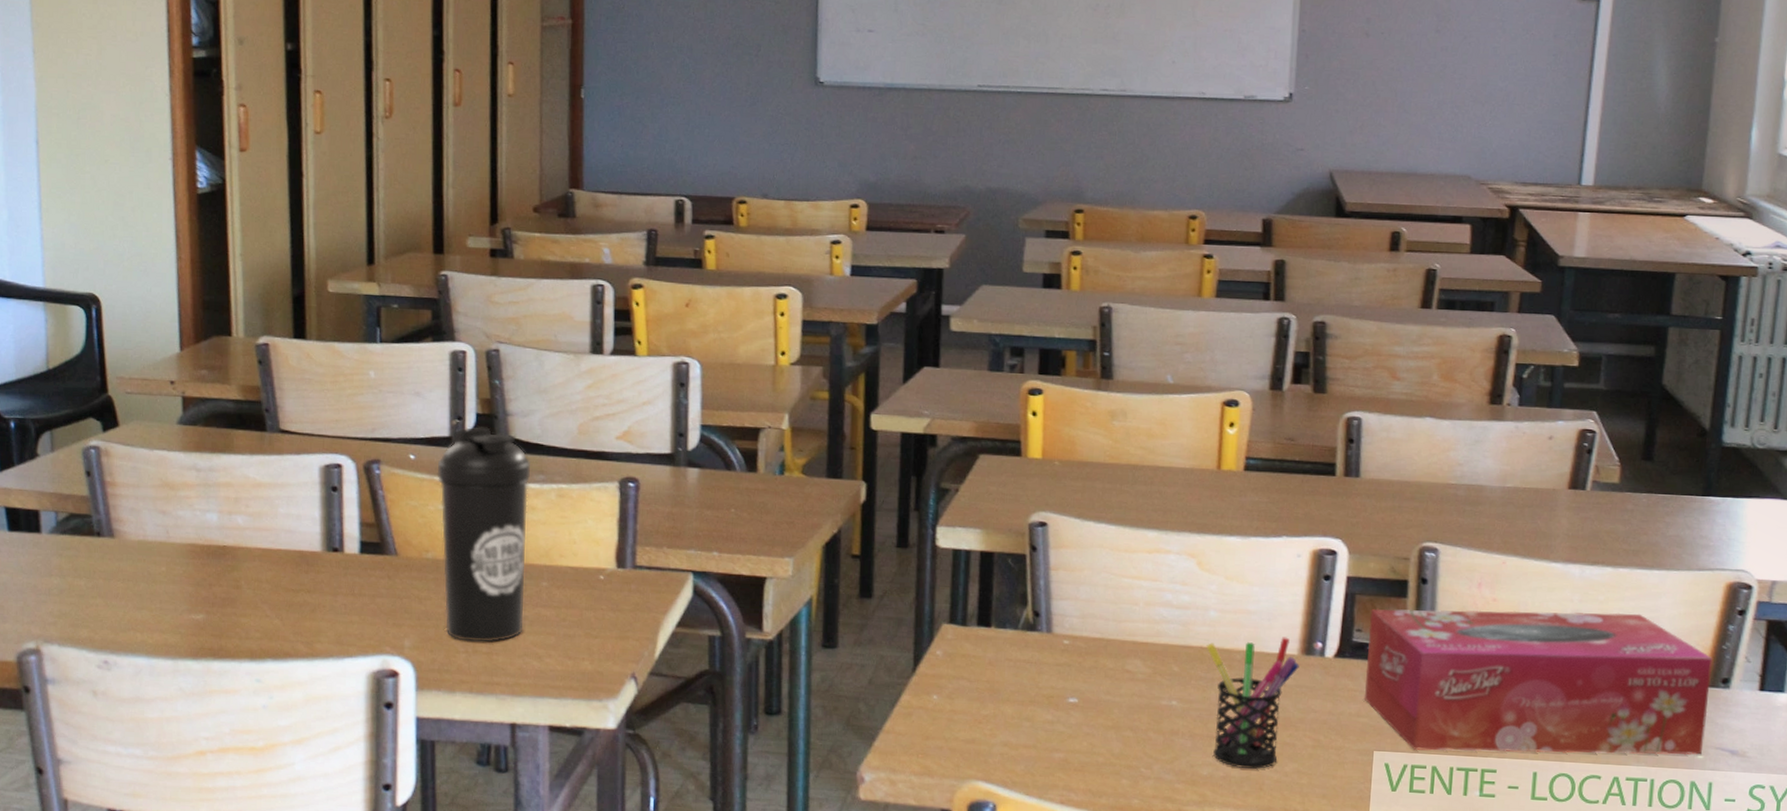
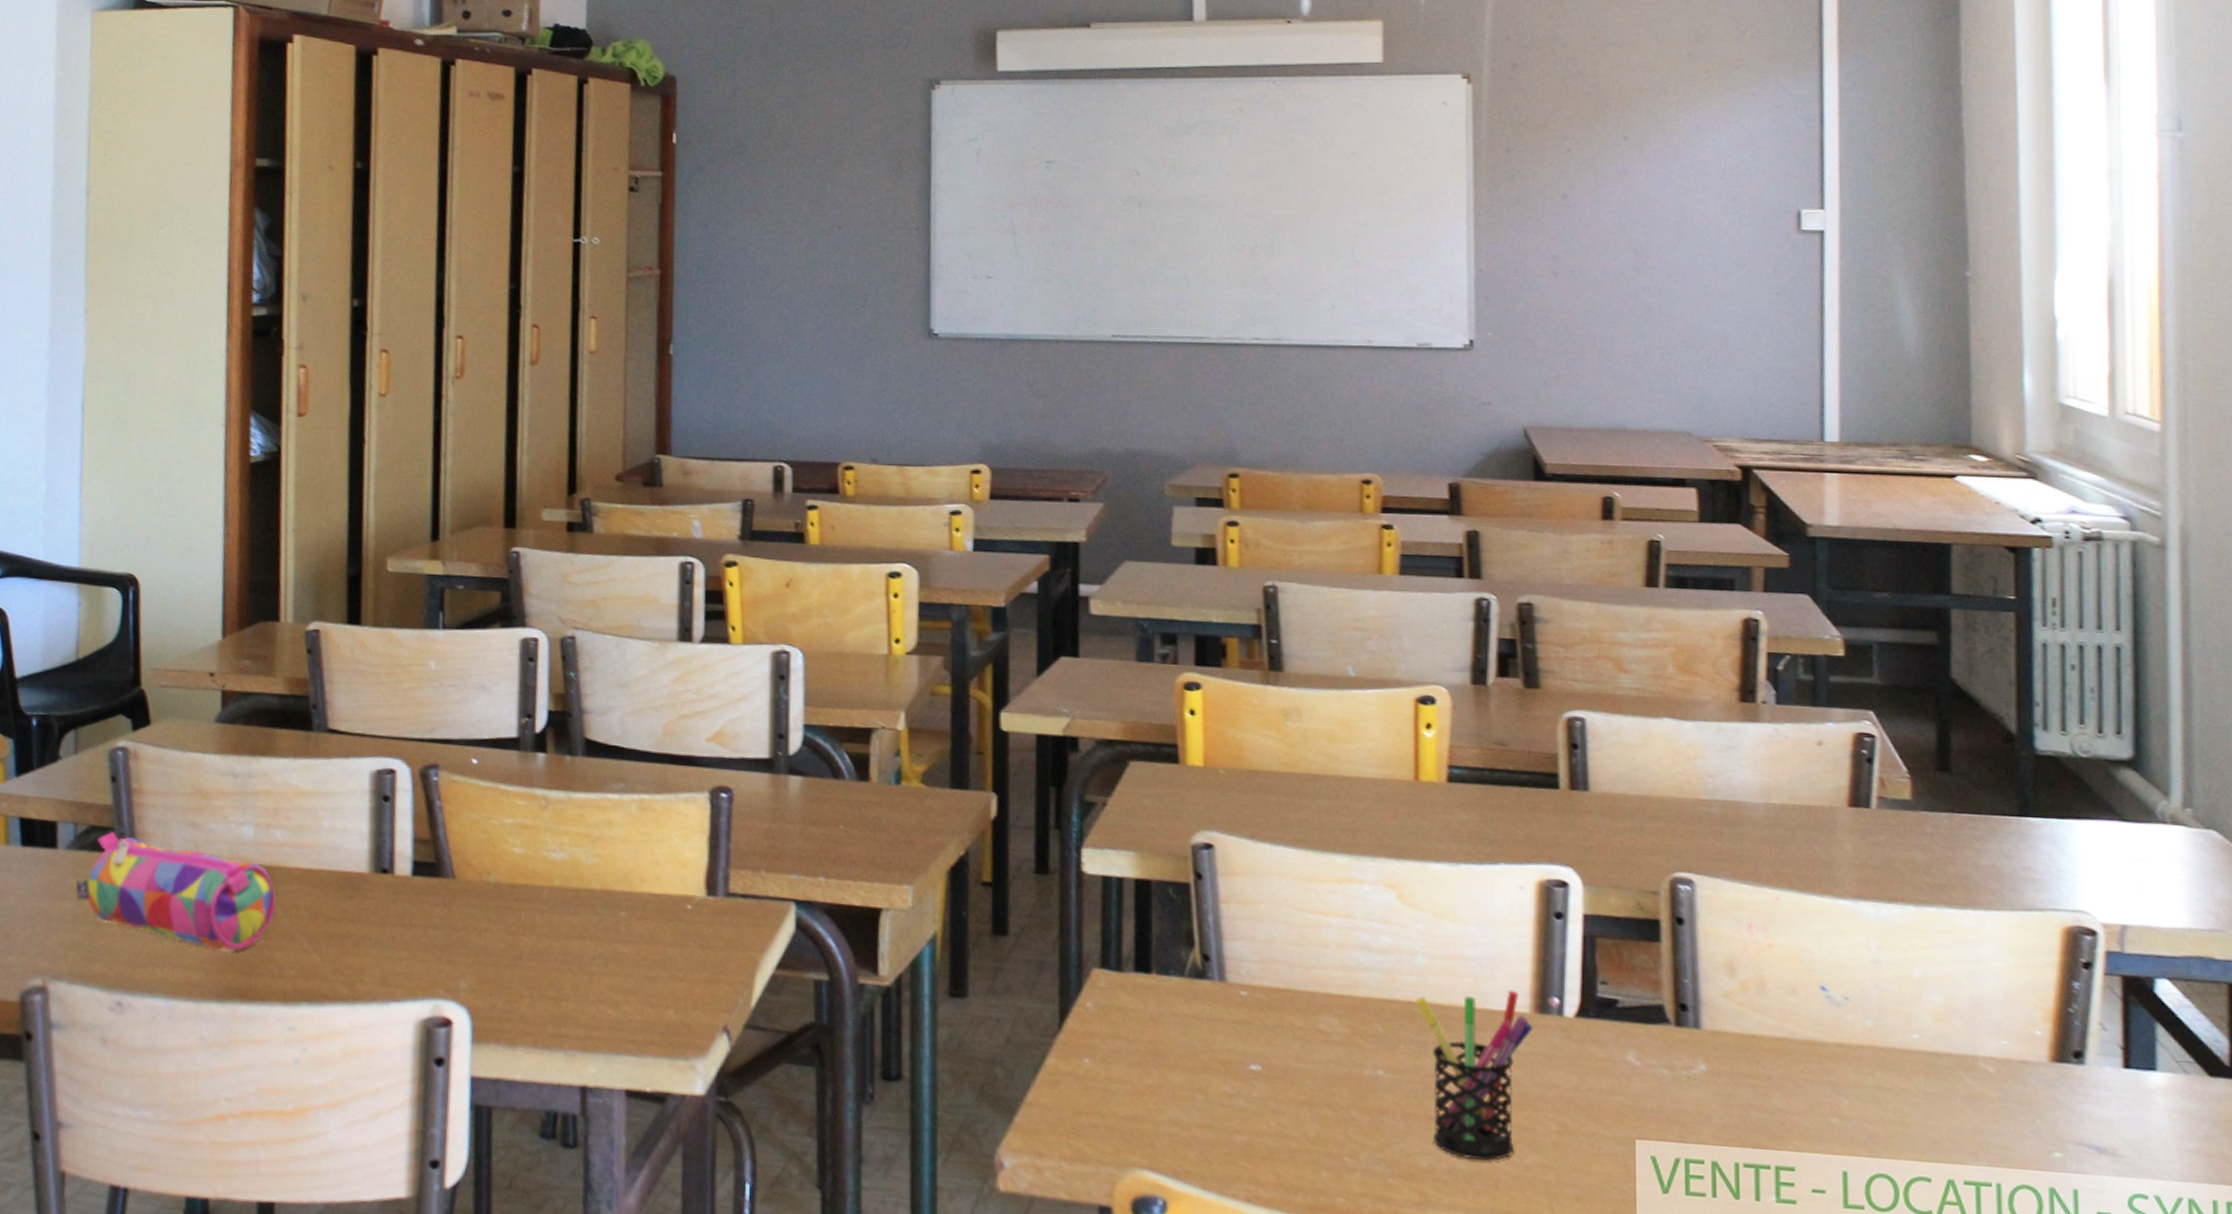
pencil case: none [60,519,240,617] -> present [75,832,276,950]
water bottle: present [437,426,531,643] -> none [502,726,610,986]
tissue box: present [1364,608,1714,755] -> none [1615,955,2060,1153]

